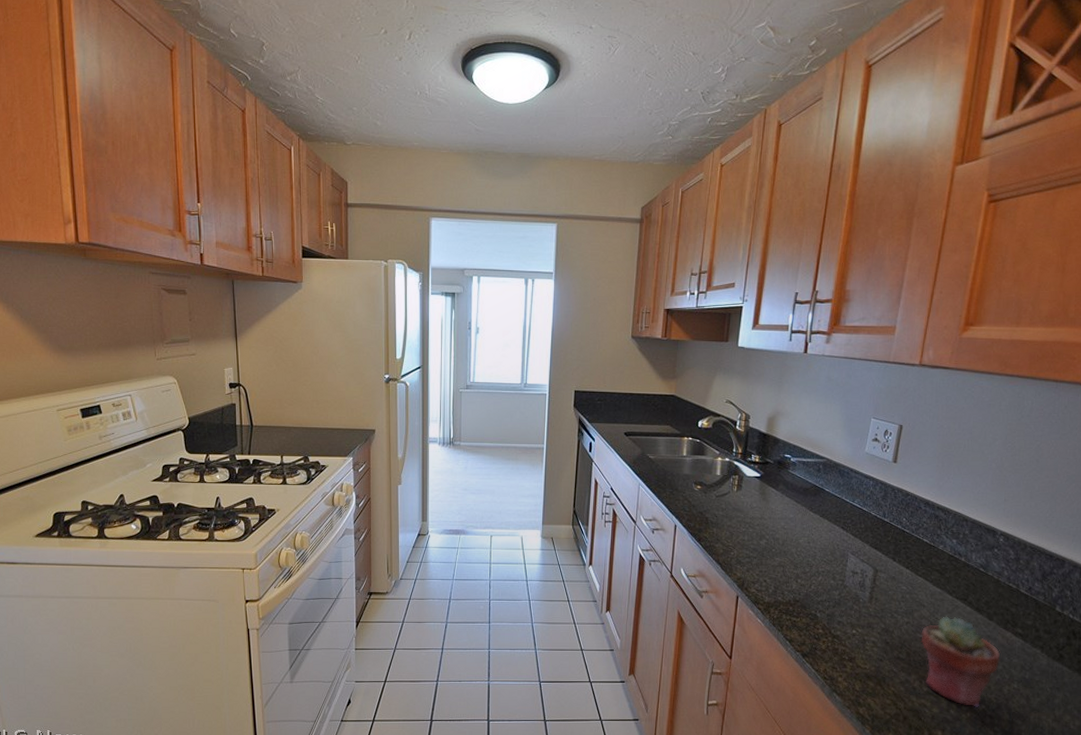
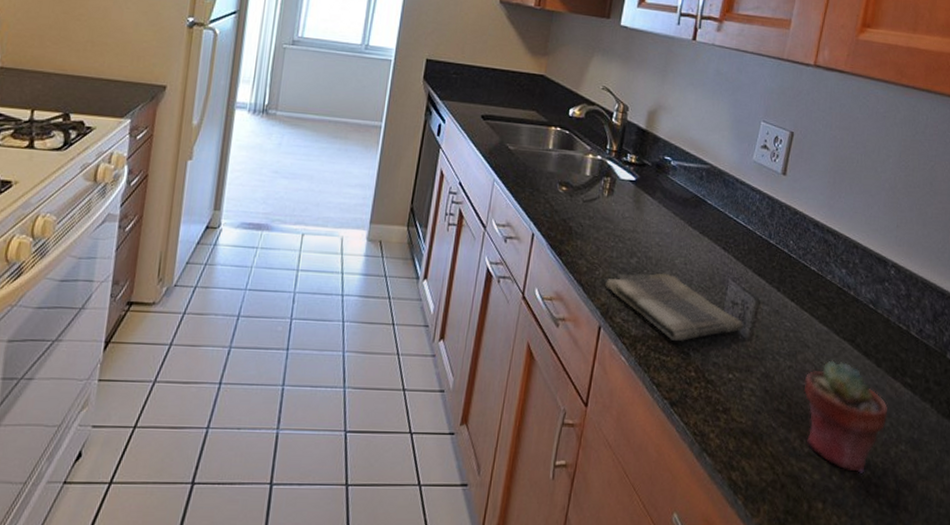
dish towel: none [740,551,863,606] -> present [605,273,743,342]

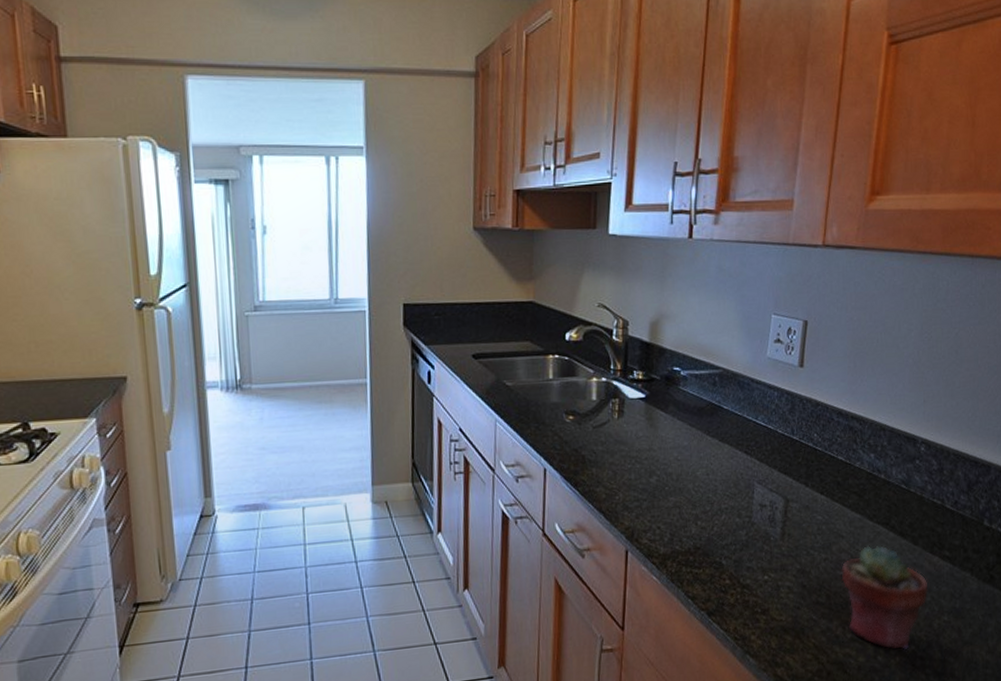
dish towel: present [605,273,743,342] -> none [627,486,774,554]

